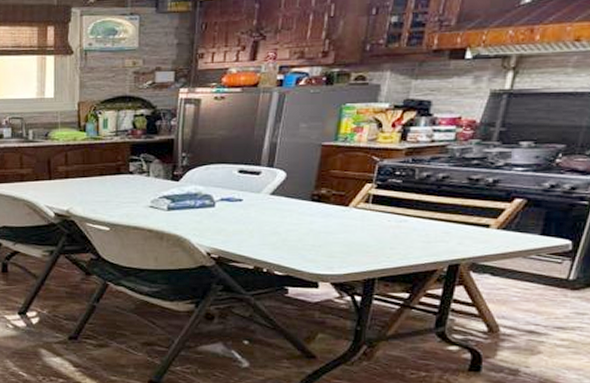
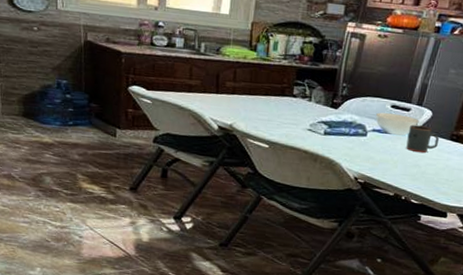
bowl: none [223,179,272,203] -> present [376,112,419,137]
mug: none [261,188,299,218] -> present [406,124,440,153]

